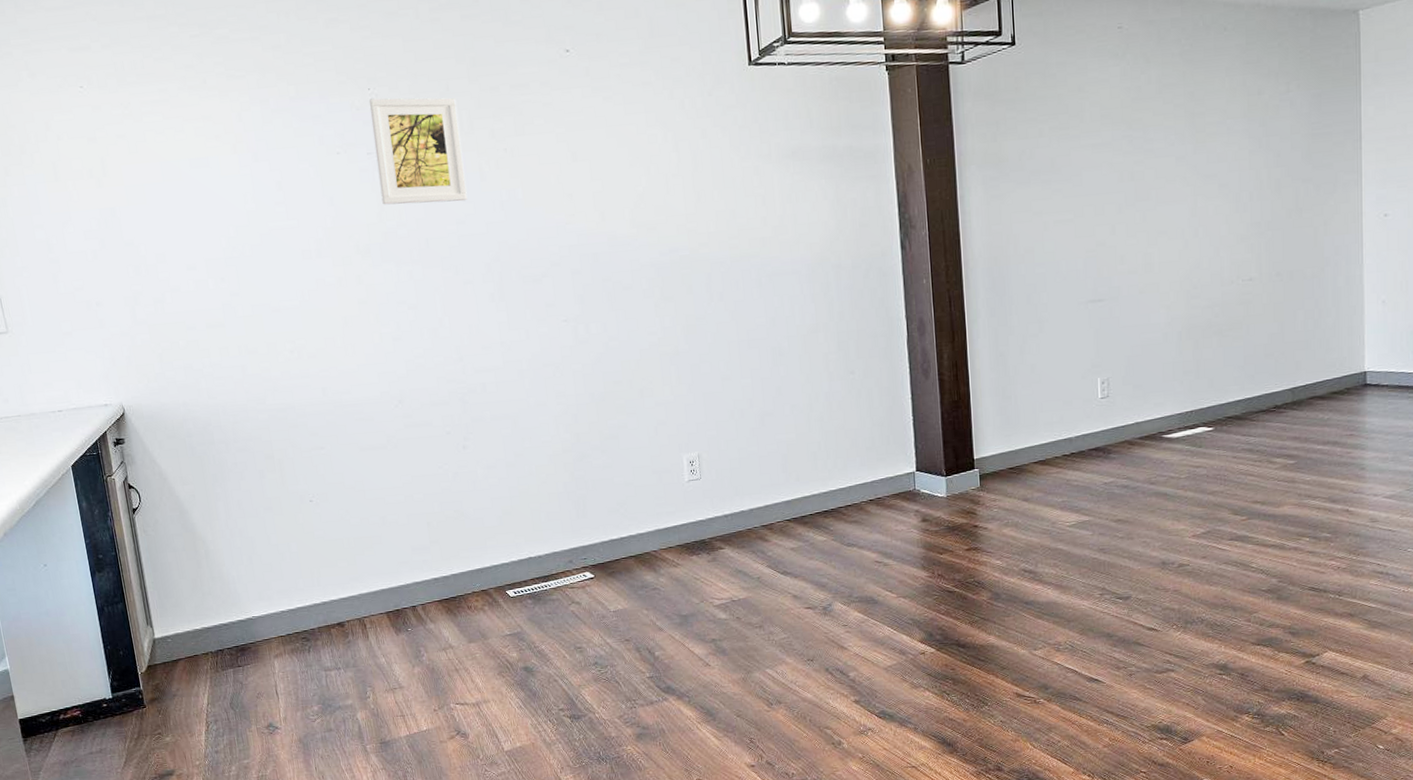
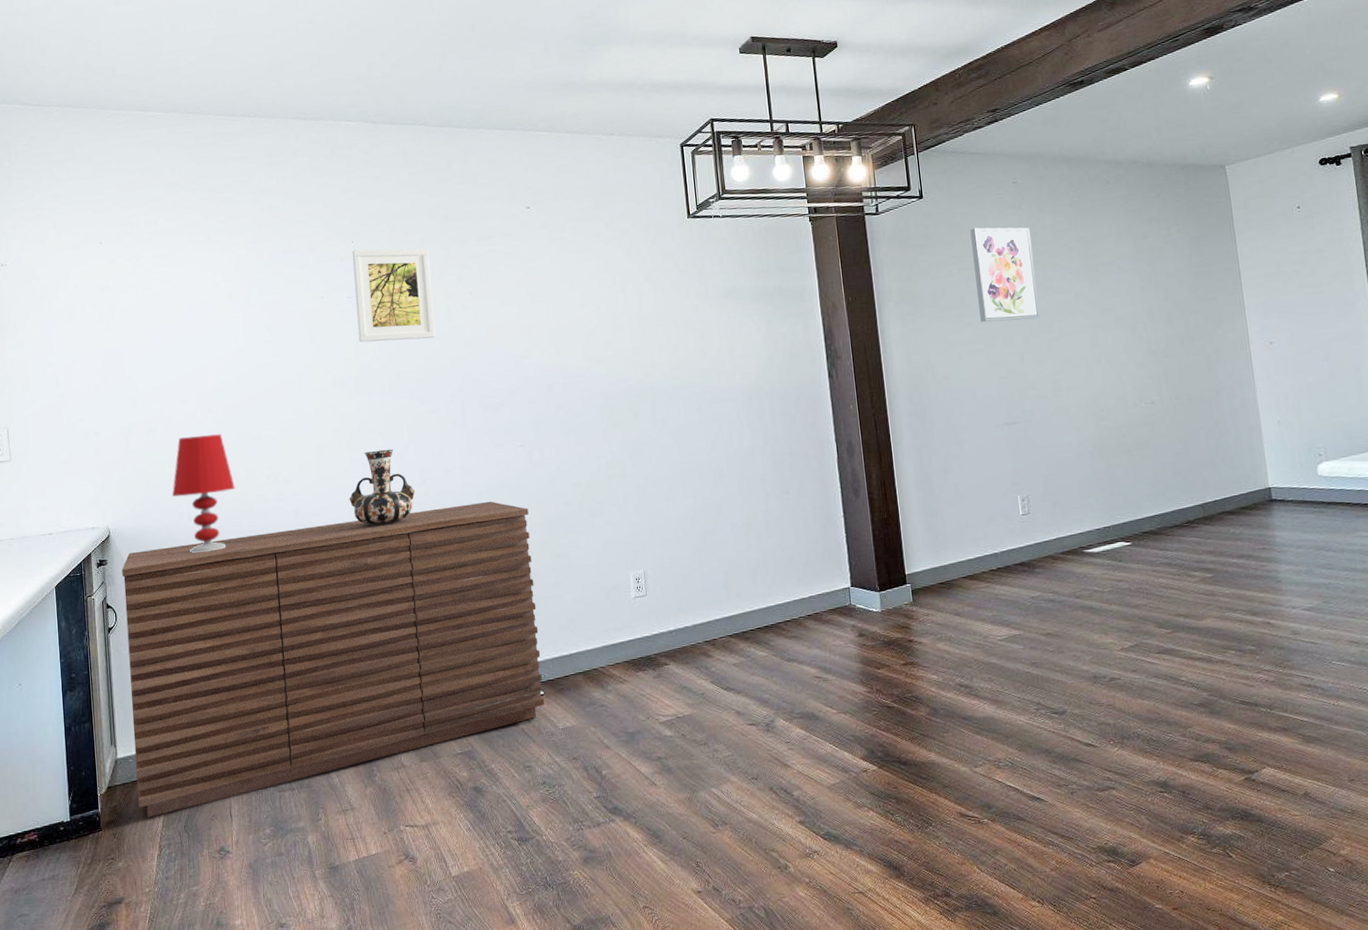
sideboard: none [141,379,595,696] -> present [122,501,544,818]
table lamp: none [187,305,256,432] -> present [172,434,235,553]
decorative vase: none [380,322,452,405] -> present [349,448,416,526]
wall art: none [1066,80,1137,189] -> present [970,227,1041,322]

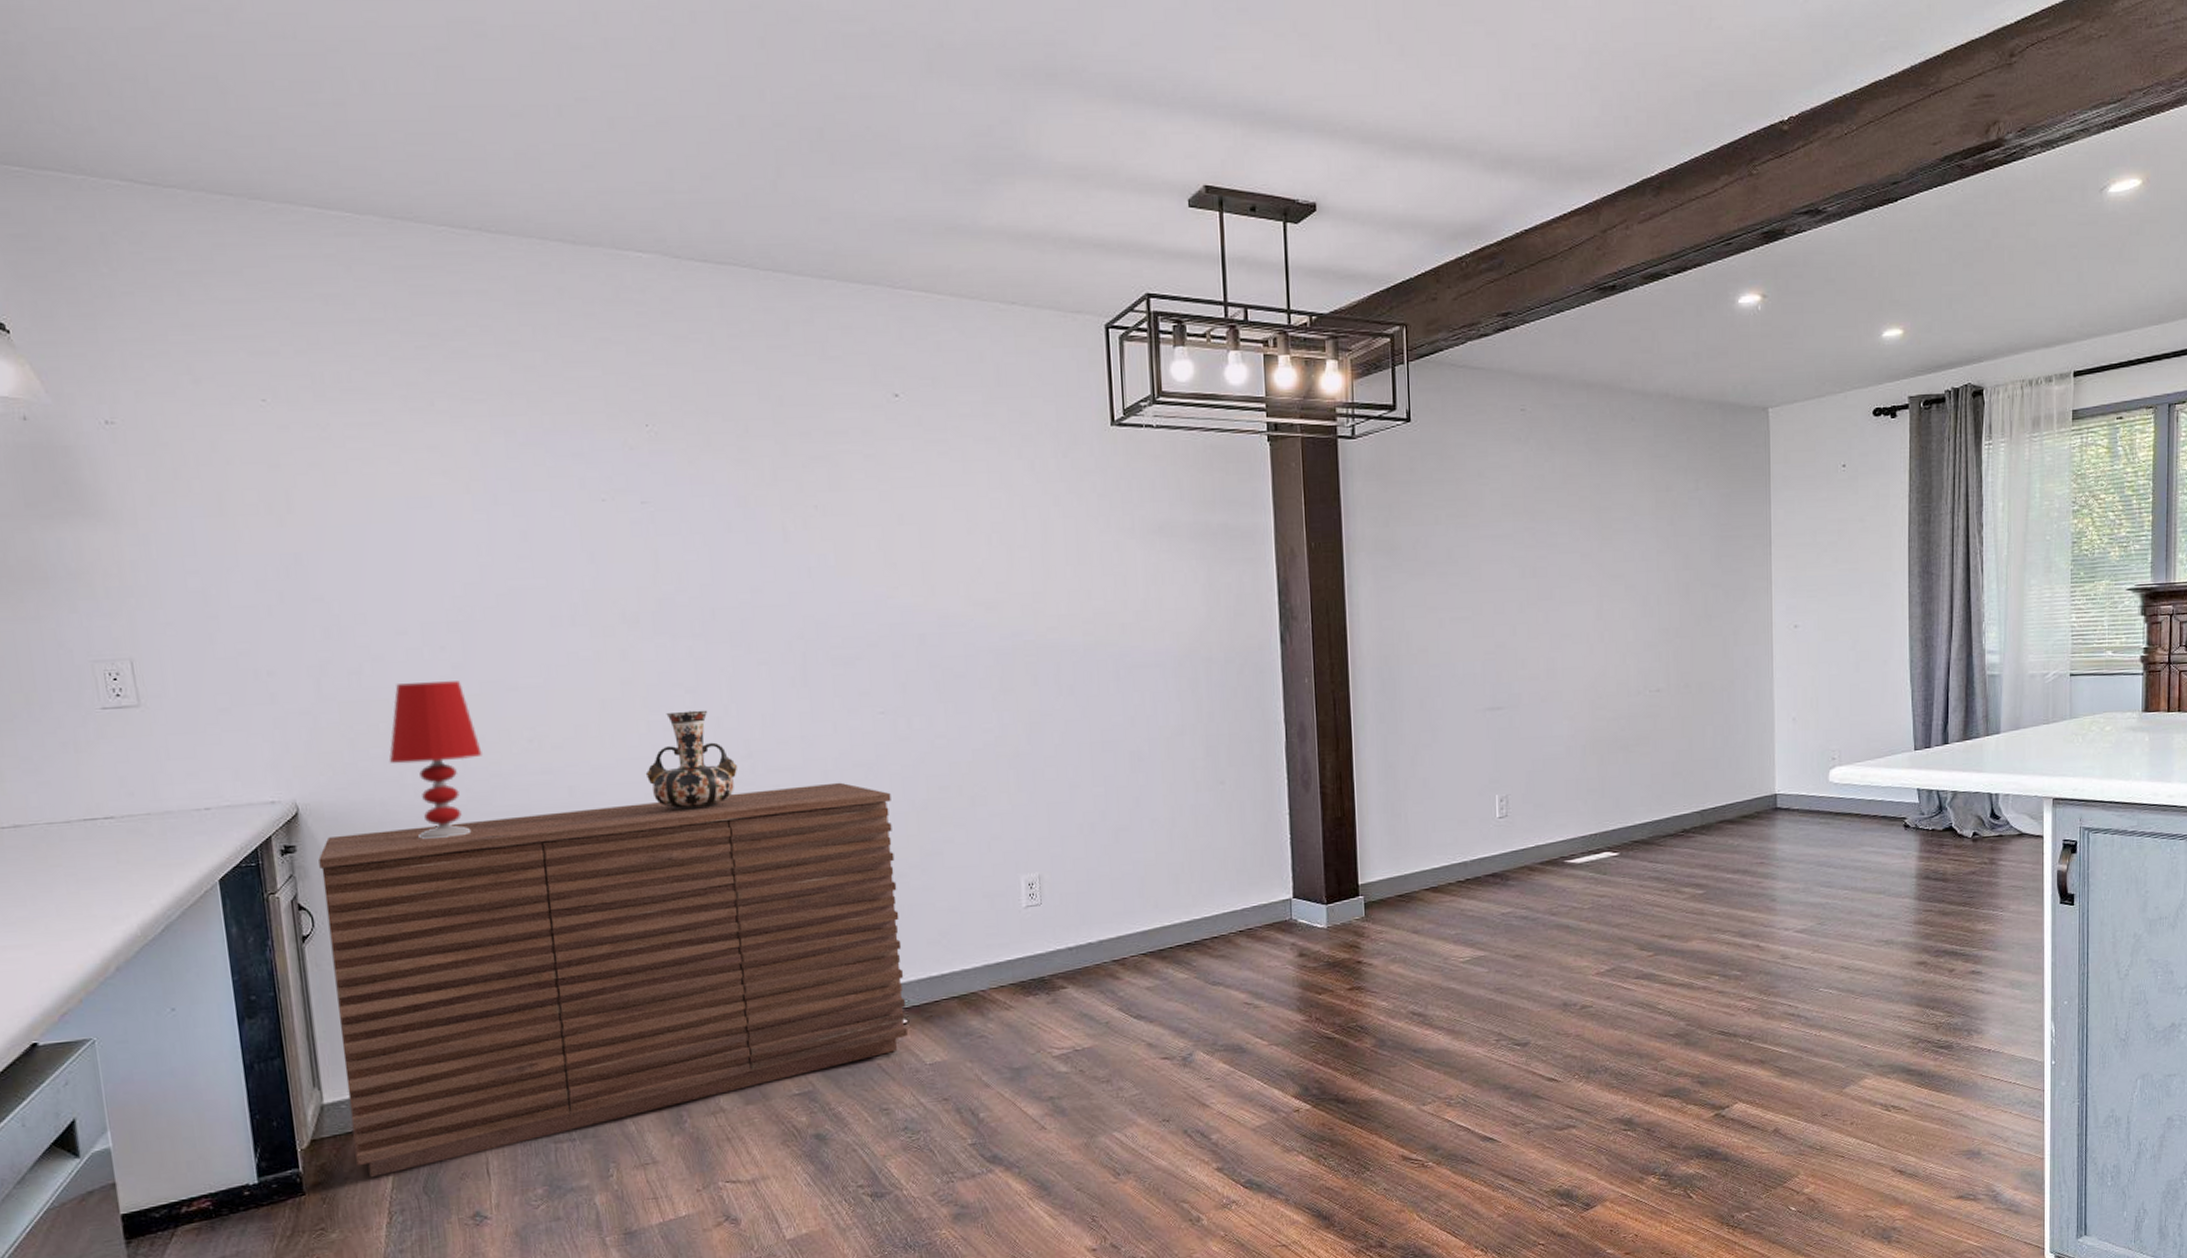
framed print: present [351,249,436,343] -> none [646,437,766,566]
wall art: present [970,227,1041,322] -> none [1465,464,1540,584]

